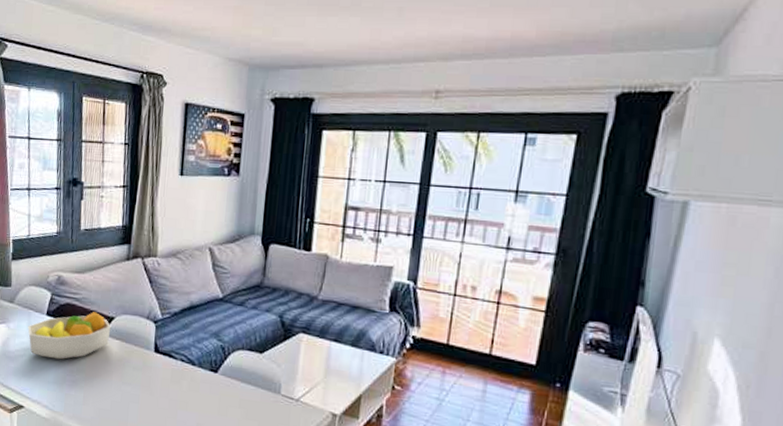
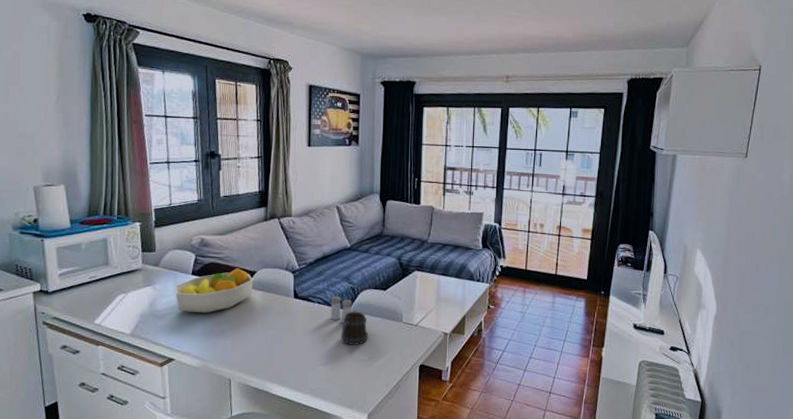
salt and pepper shaker: none [194,354,221,388] -> present [330,295,352,323]
mug: none [205,374,239,416] -> present [341,311,369,345]

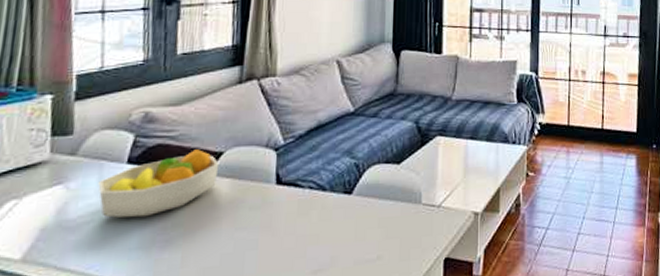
salt and pepper shaker: present [330,295,352,323] -> none [325,176,355,213]
mug: present [341,311,369,345] -> none [340,194,378,242]

